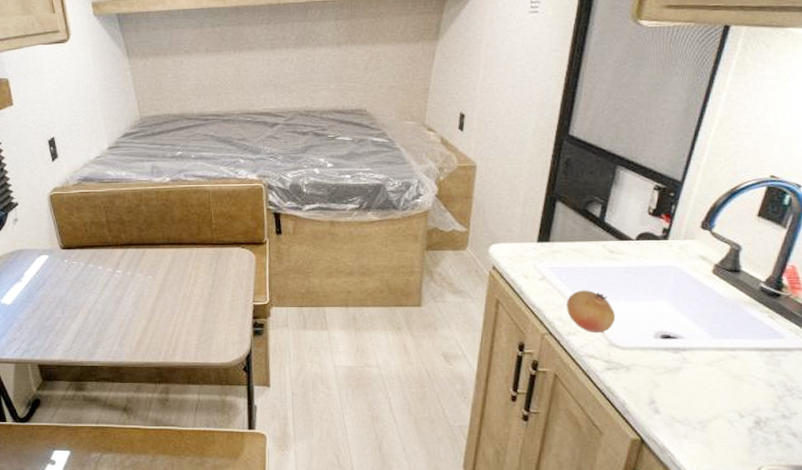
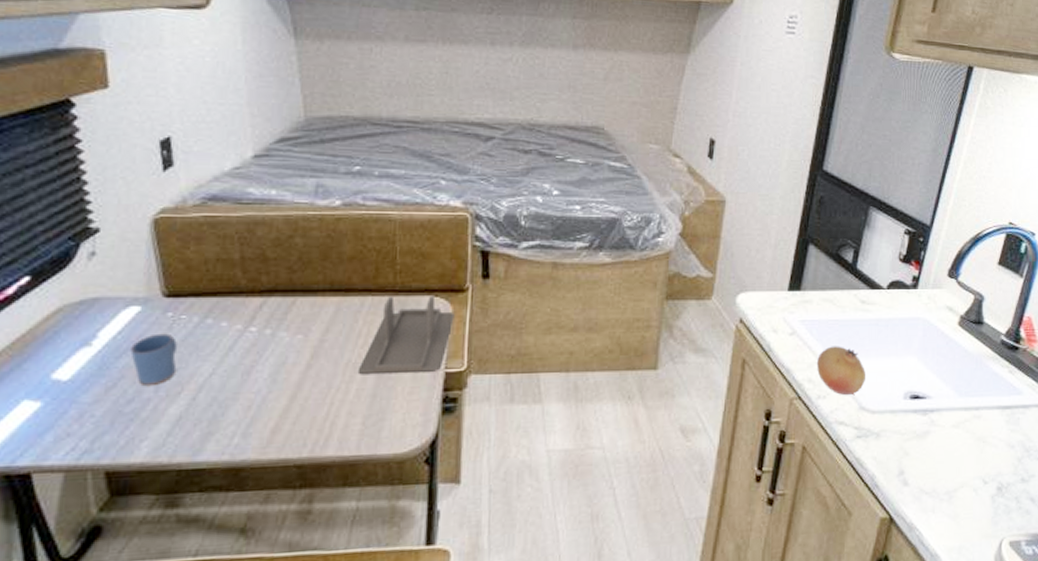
mug: none [45,274,73,308] -> present [130,333,177,385]
napkin holder: none [191,247,257,304] -> present [357,296,455,374]

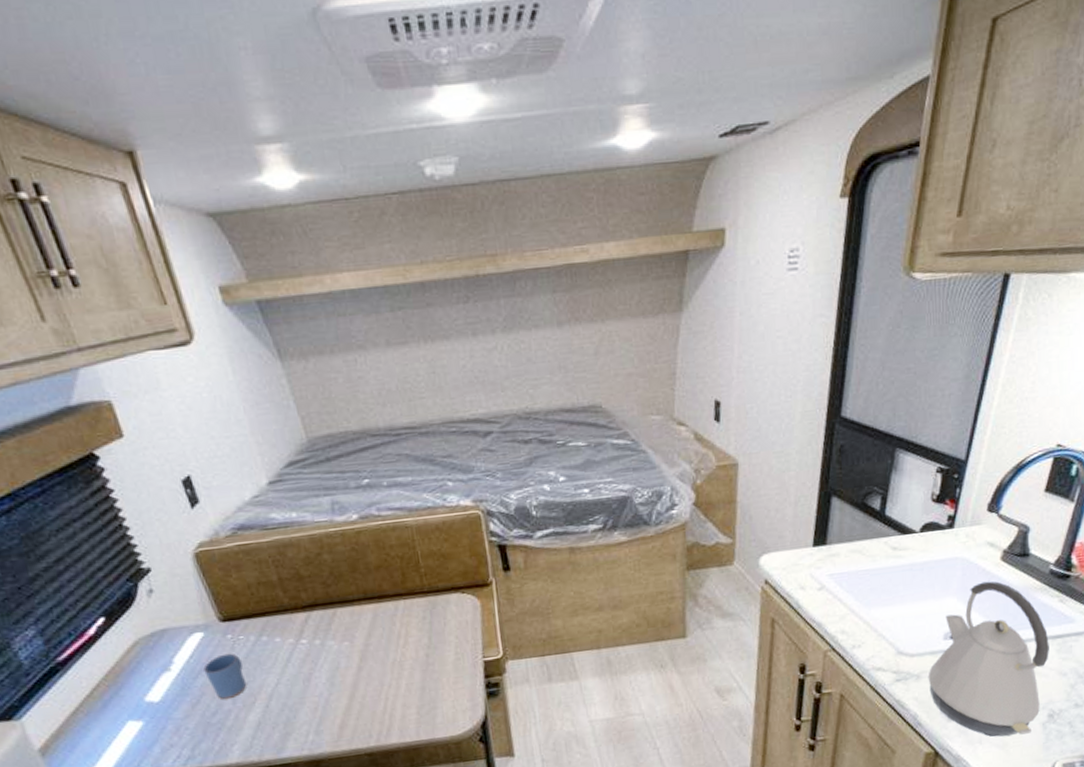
napkin holder: present [357,296,455,374] -> none [404,593,484,670]
fruit: present [816,346,867,396] -> none [848,595,903,643]
kettle: none [887,344,999,508] -> present [928,581,1049,737]

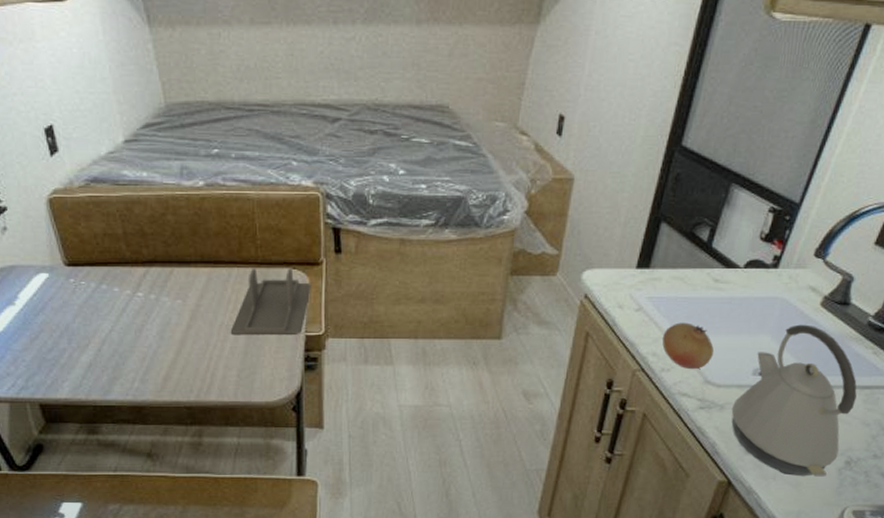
mug: present [203,653,246,699] -> none [45,296,82,338]
napkin holder: none [404,593,484,670] -> present [230,268,311,334]
fruit: none [848,595,903,643] -> present [662,322,714,370]

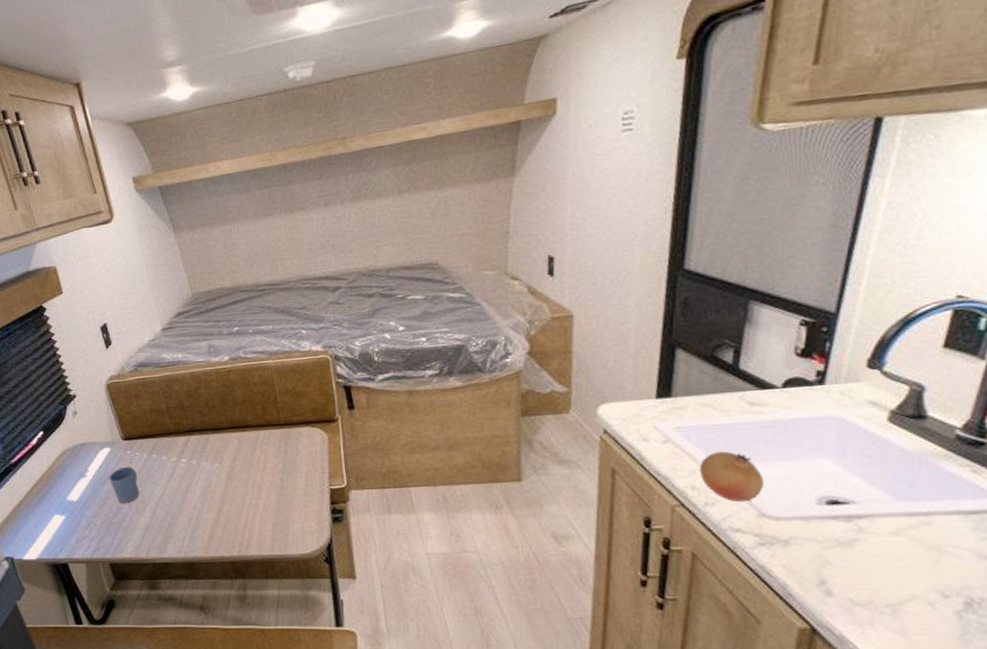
mug: none [45,296,82,338] -> present [109,466,139,503]
napkin holder: present [230,268,311,334] -> none [262,426,331,492]
kettle: present [731,324,857,477] -> none [798,444,961,622]

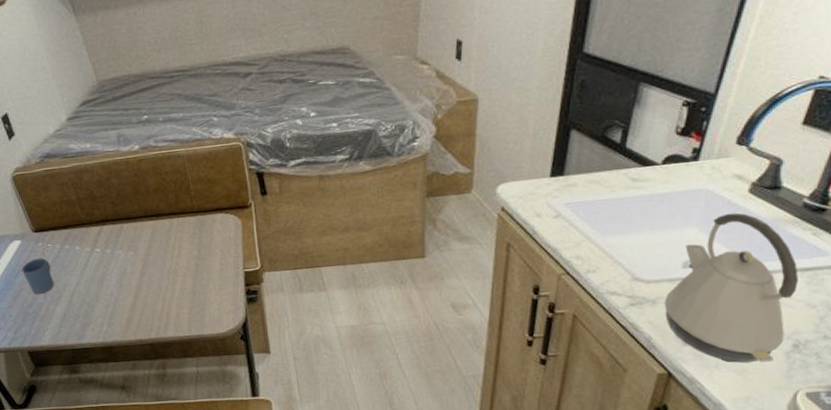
fruit: present [699,451,765,503] -> none [584,223,640,269]
kettle: none [798,444,961,622] -> present [664,213,798,364]

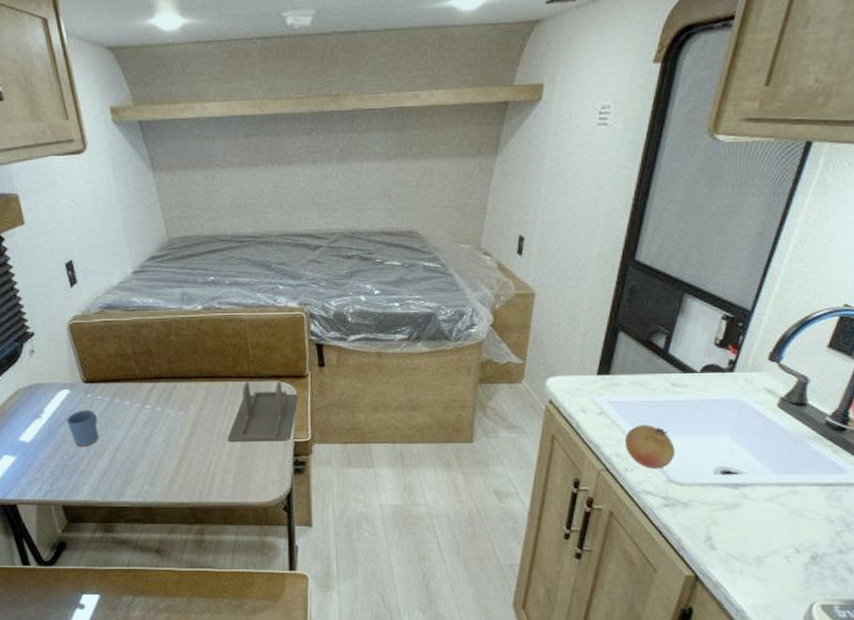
napkin holder: none [178,213,244,277] -> present [227,381,298,441]
fruit: none [584,223,640,269] -> present [624,425,676,469]
kettle: present [664,213,798,364] -> none [695,425,819,572]

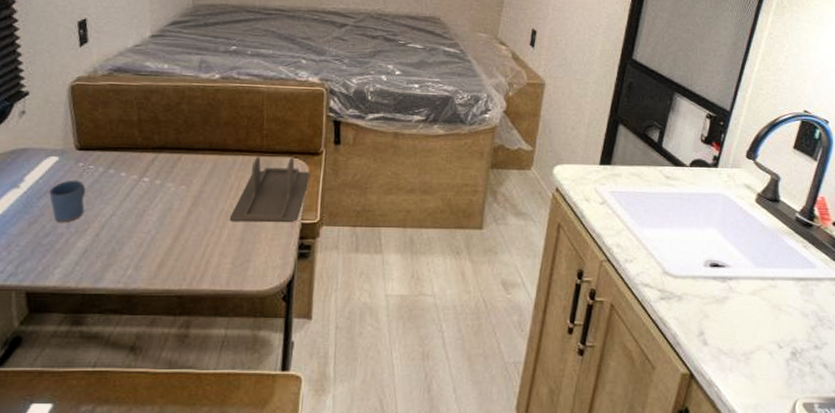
fruit: present [624,425,676,469] -> none [624,215,670,261]

